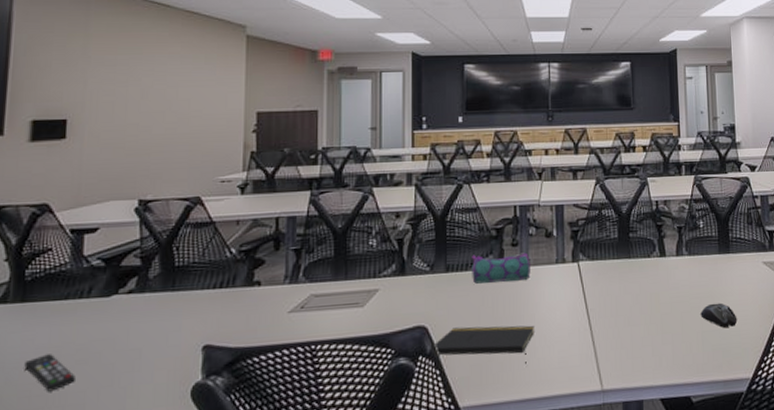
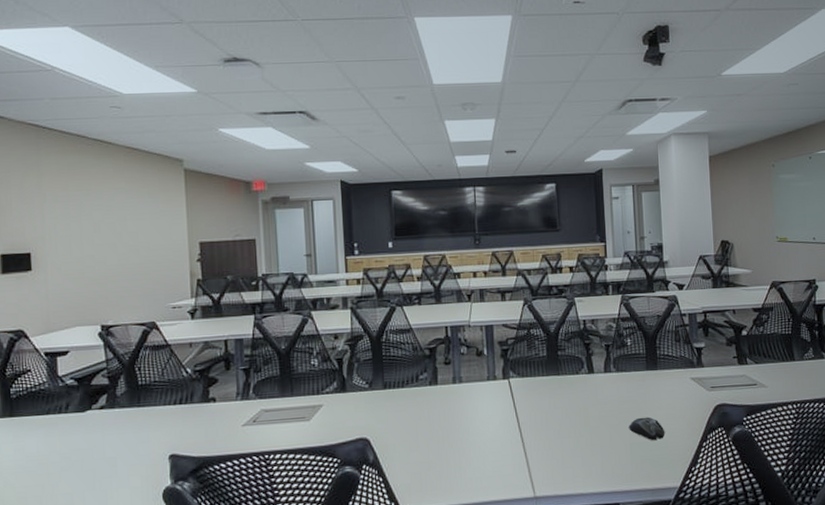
remote control: present [24,354,75,392] -> none [19,461,63,494]
notepad: present [434,325,534,366] -> none [376,437,469,474]
pencil case: present [472,251,530,284] -> none [407,369,464,399]

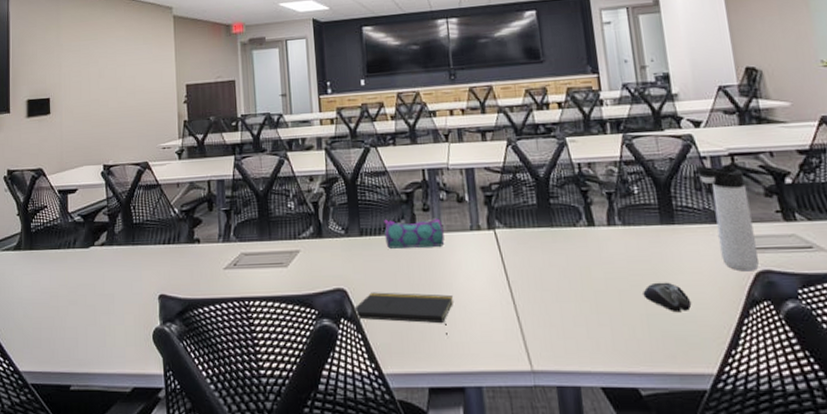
notepad: none [376,437,469,474] -> present [354,292,453,337]
pencil case: none [407,369,464,399] -> present [384,217,445,249]
thermos bottle: none [676,320,718,406] -> present [694,164,760,272]

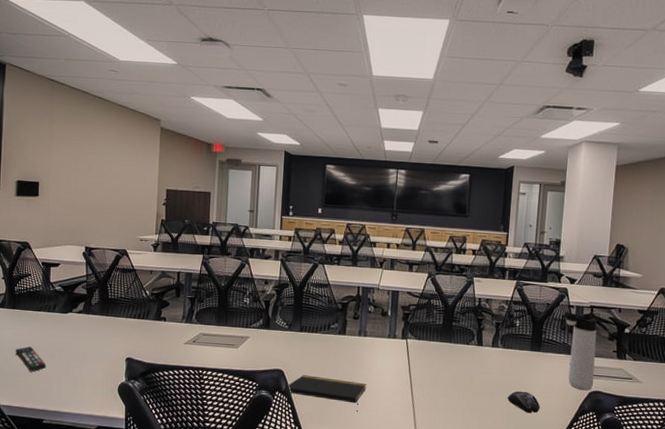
remote control: none [35,294,70,326] -> present [15,346,46,372]
pencil case: present [384,217,445,249] -> none [320,321,368,347]

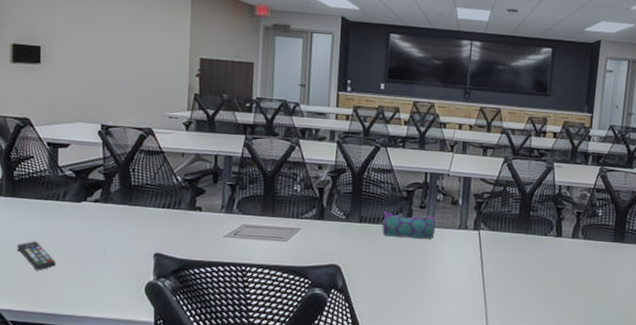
notepad: present [288,375,366,413] -> none [345,270,434,312]
pencil case: none [320,321,368,347] -> present [382,211,436,239]
computer mouse: present [507,391,540,414] -> none [587,285,622,309]

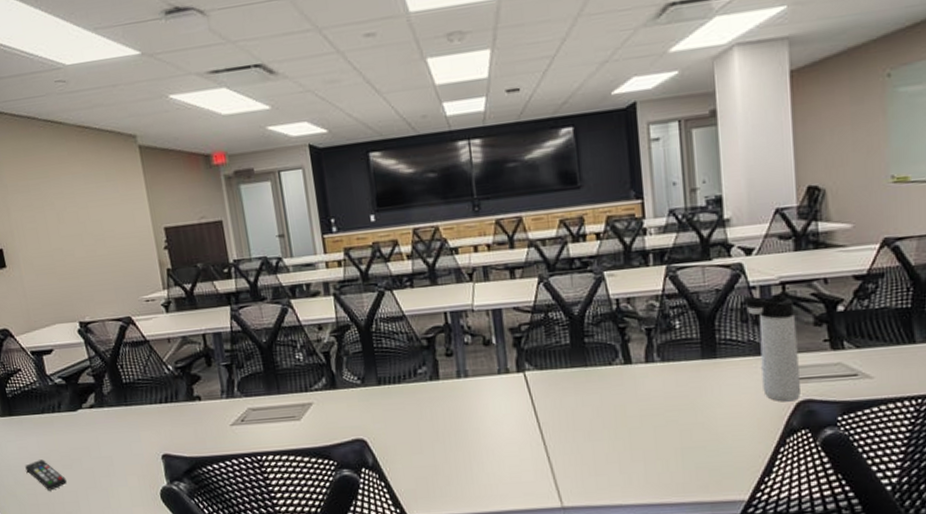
pencil case: present [382,211,436,239] -> none [403,362,470,397]

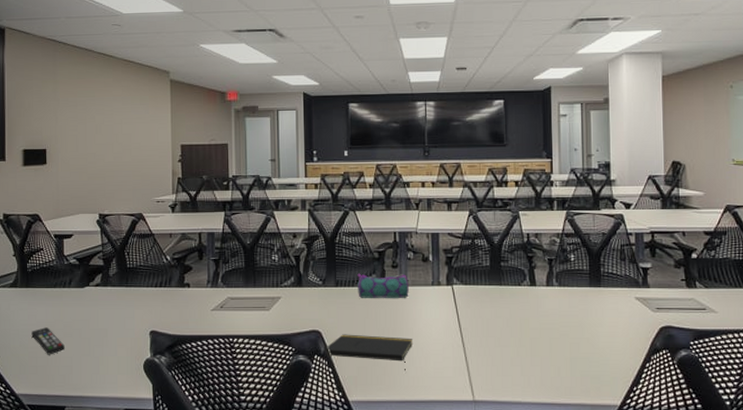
notepad: none [375,439,481,480] -> present [327,334,412,372]
pencil case: none [403,362,470,397] -> present [357,273,409,298]
thermos bottle: present [742,293,802,402] -> none [622,240,664,326]

